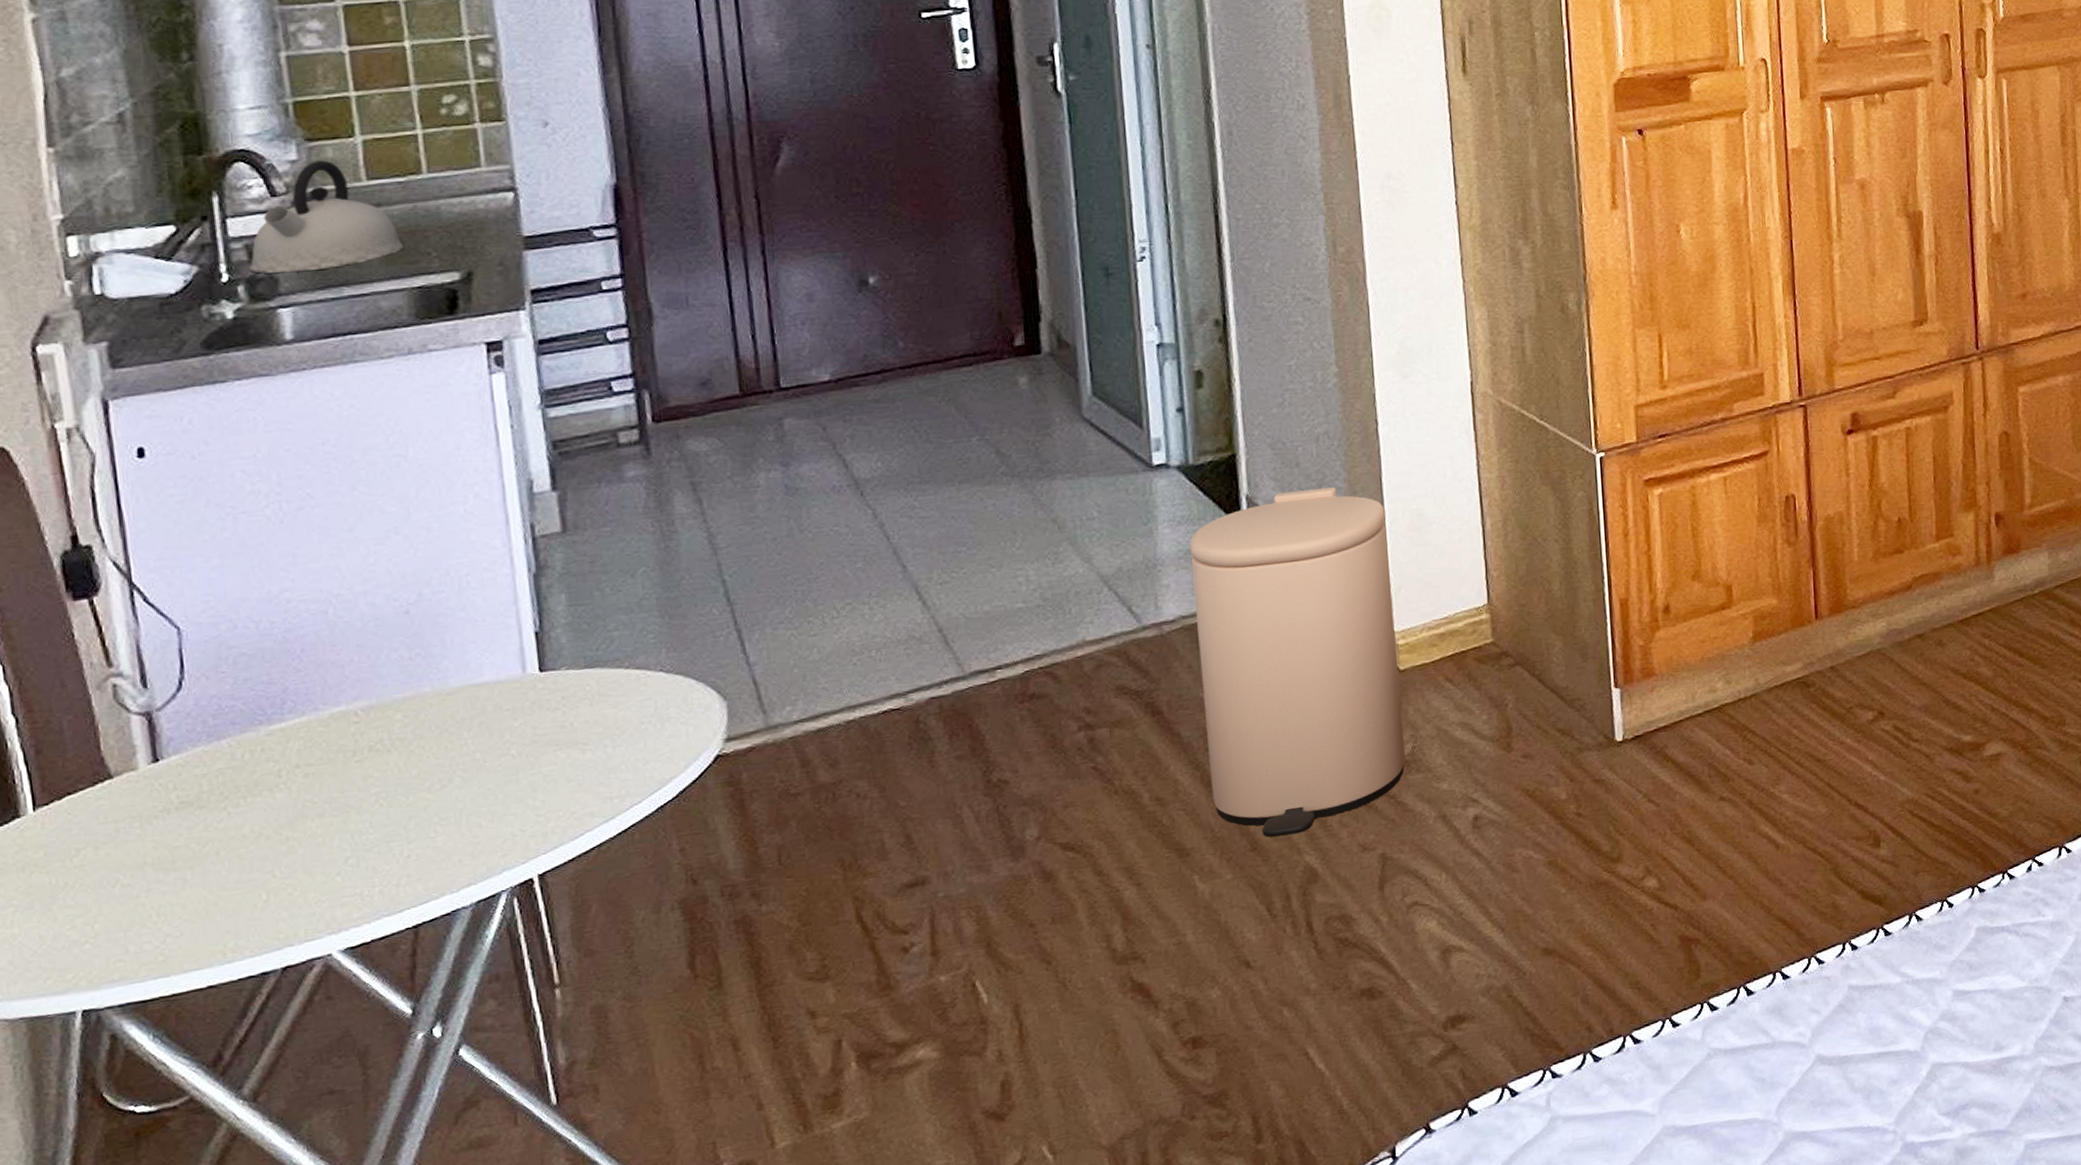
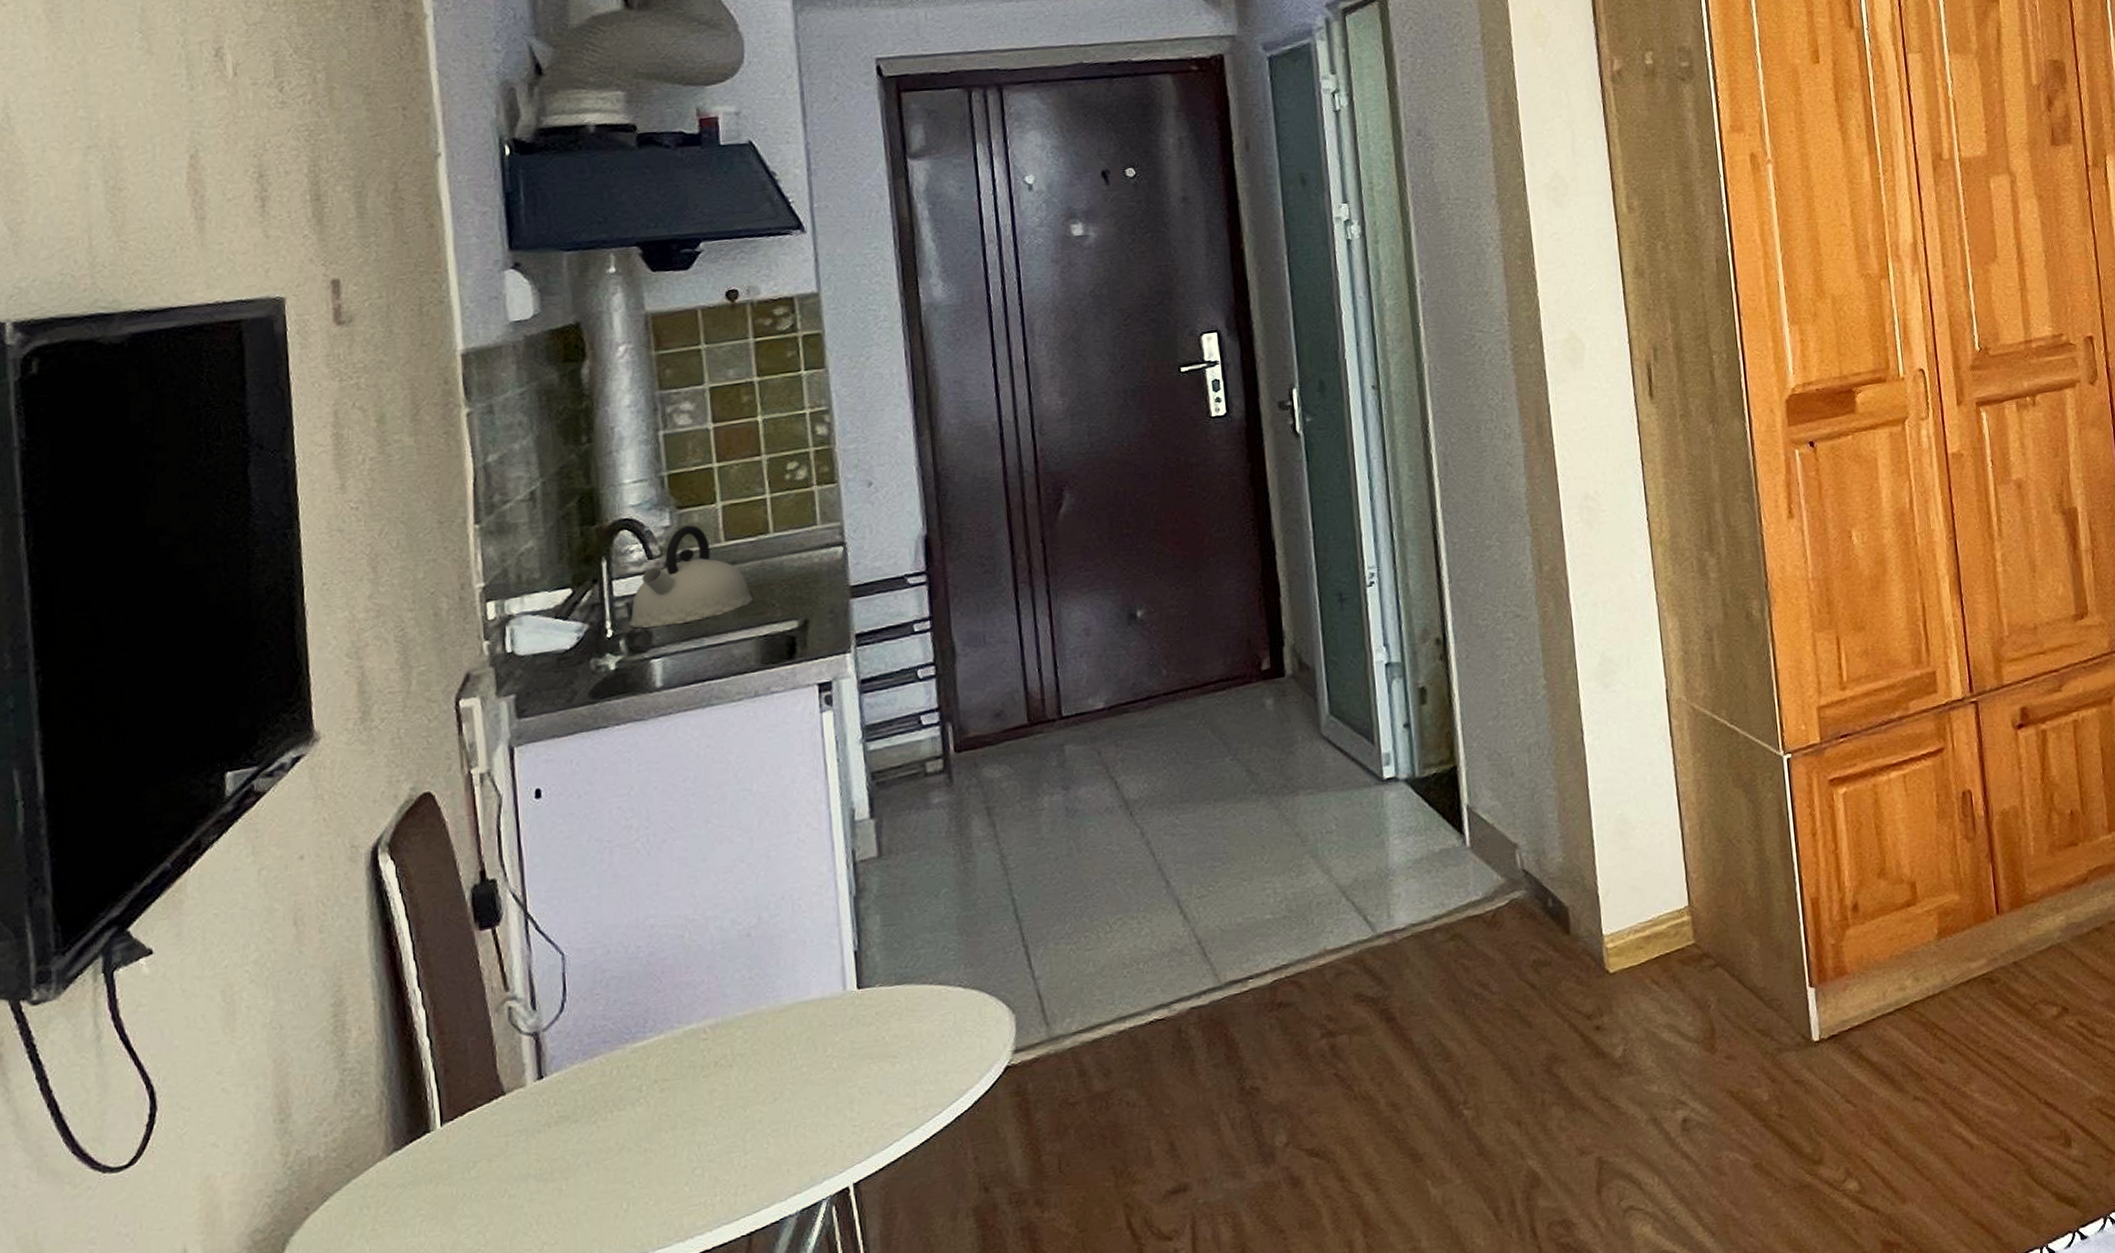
pedal bin: present [1188,487,1405,838] -> none [1416,795,1617,1142]

